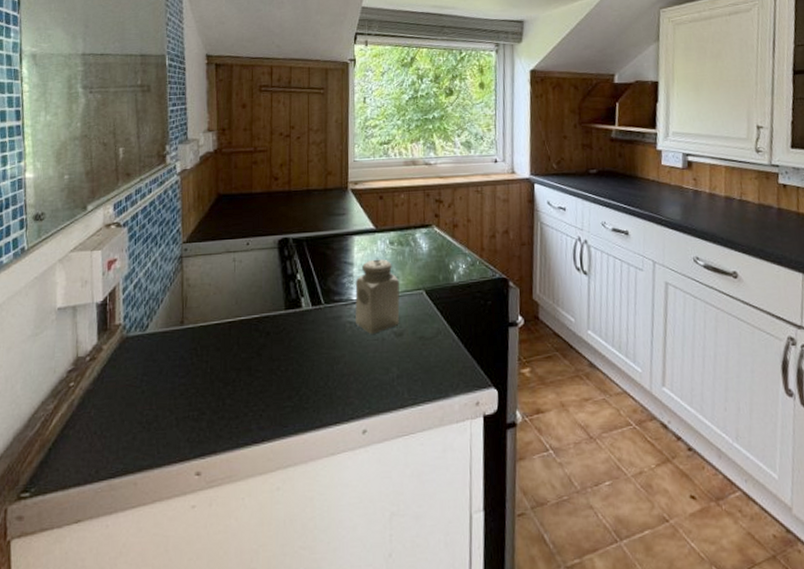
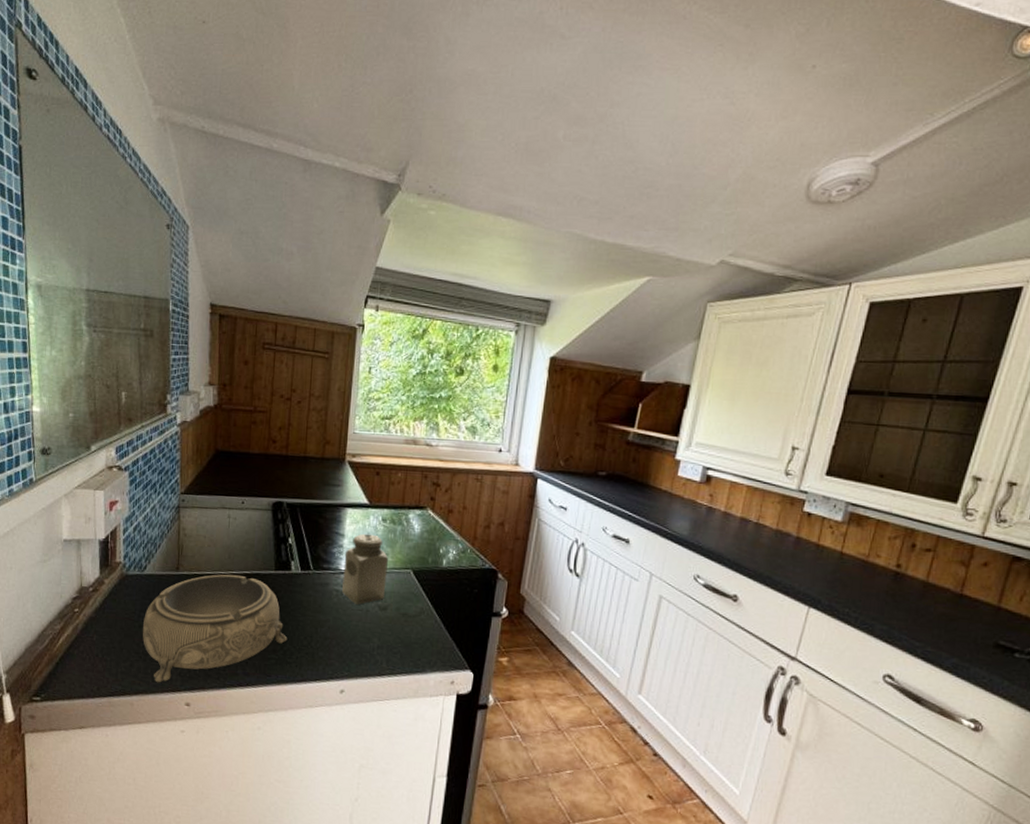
decorative bowl: none [145,320,303,454] -> present [142,574,288,683]

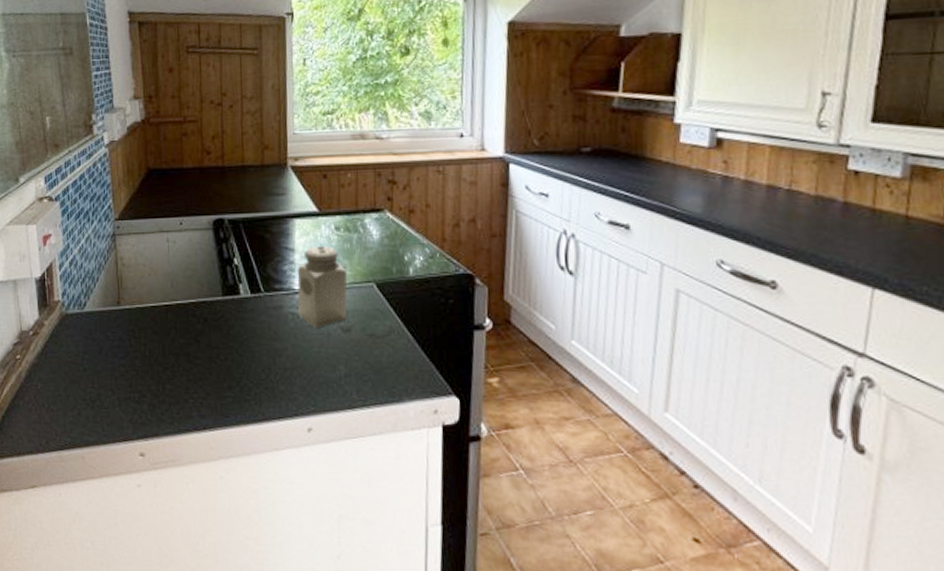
decorative bowl: present [142,574,288,683] -> none [87,304,244,432]

